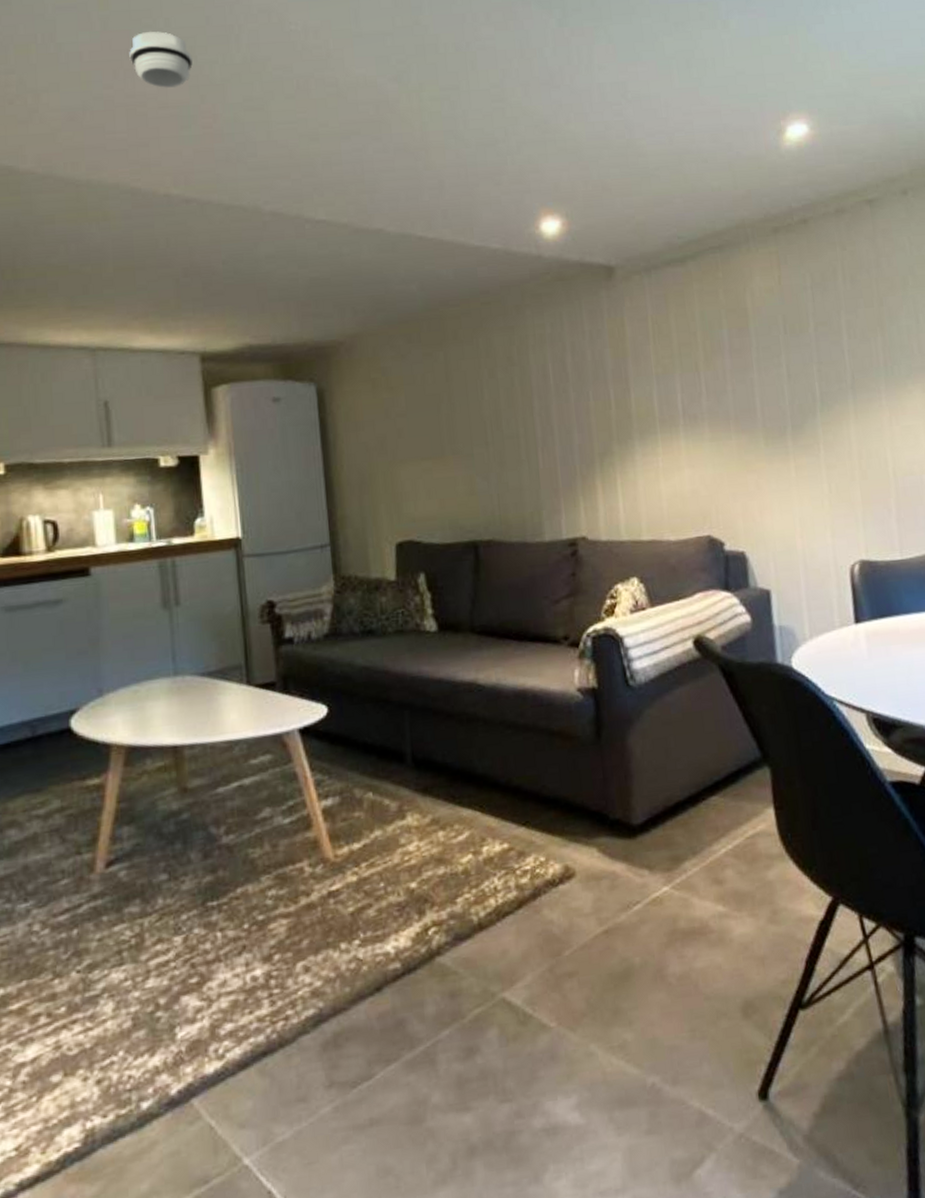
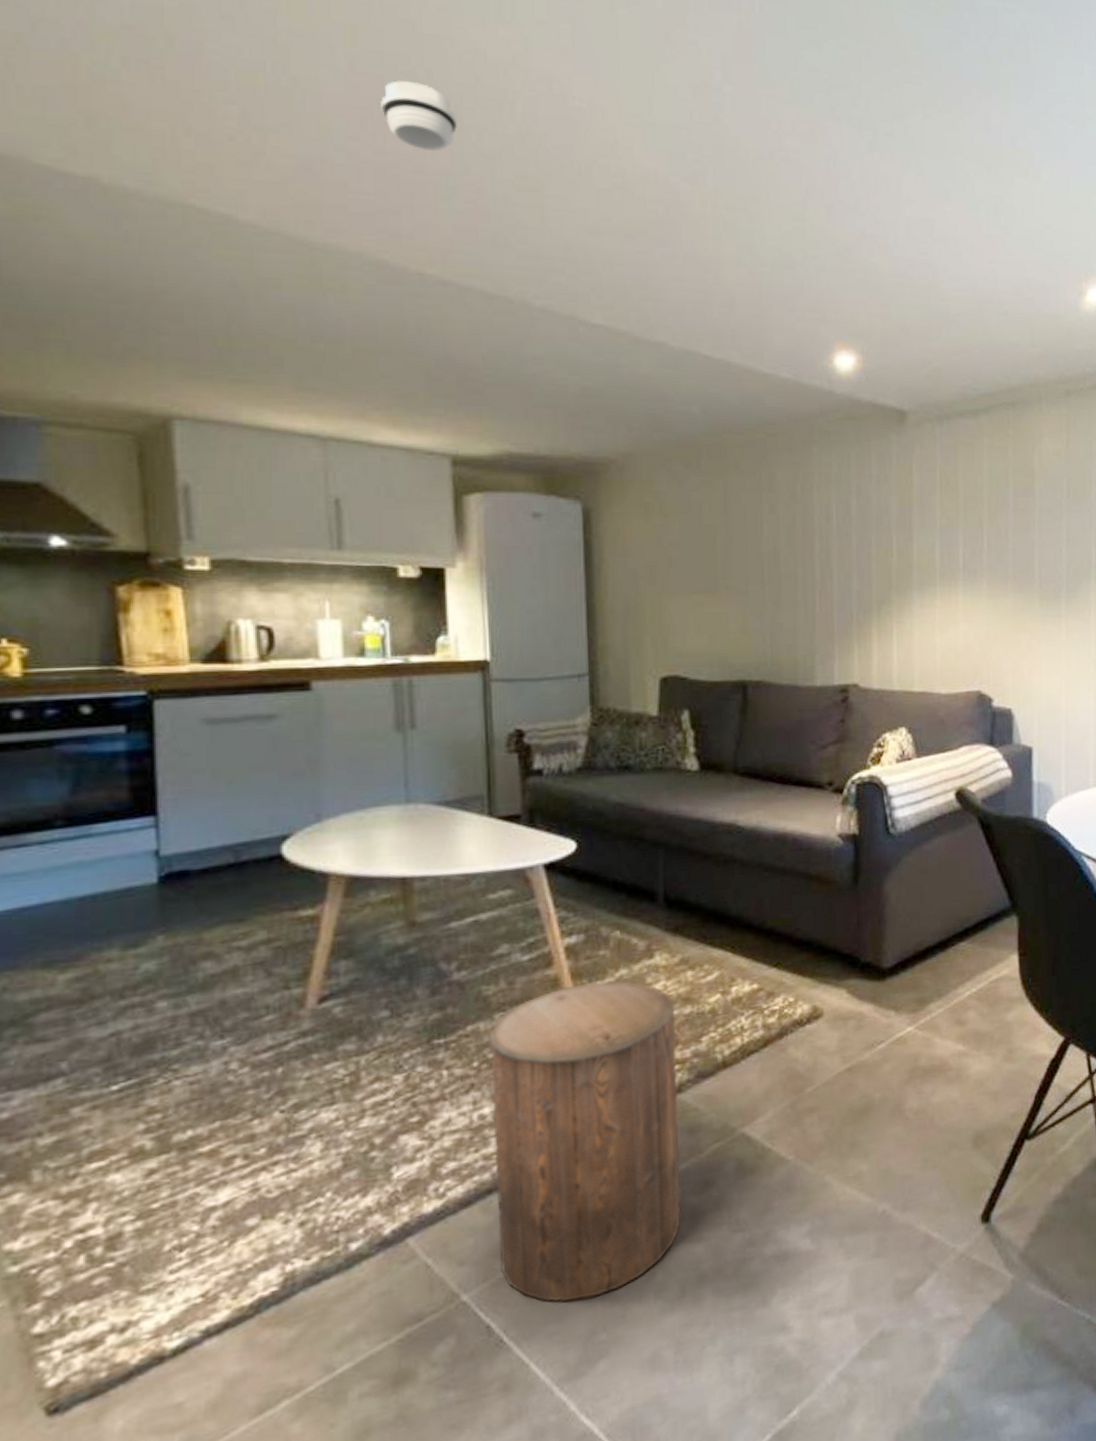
stool: none [257,842,448,1170] -> present [489,980,681,1303]

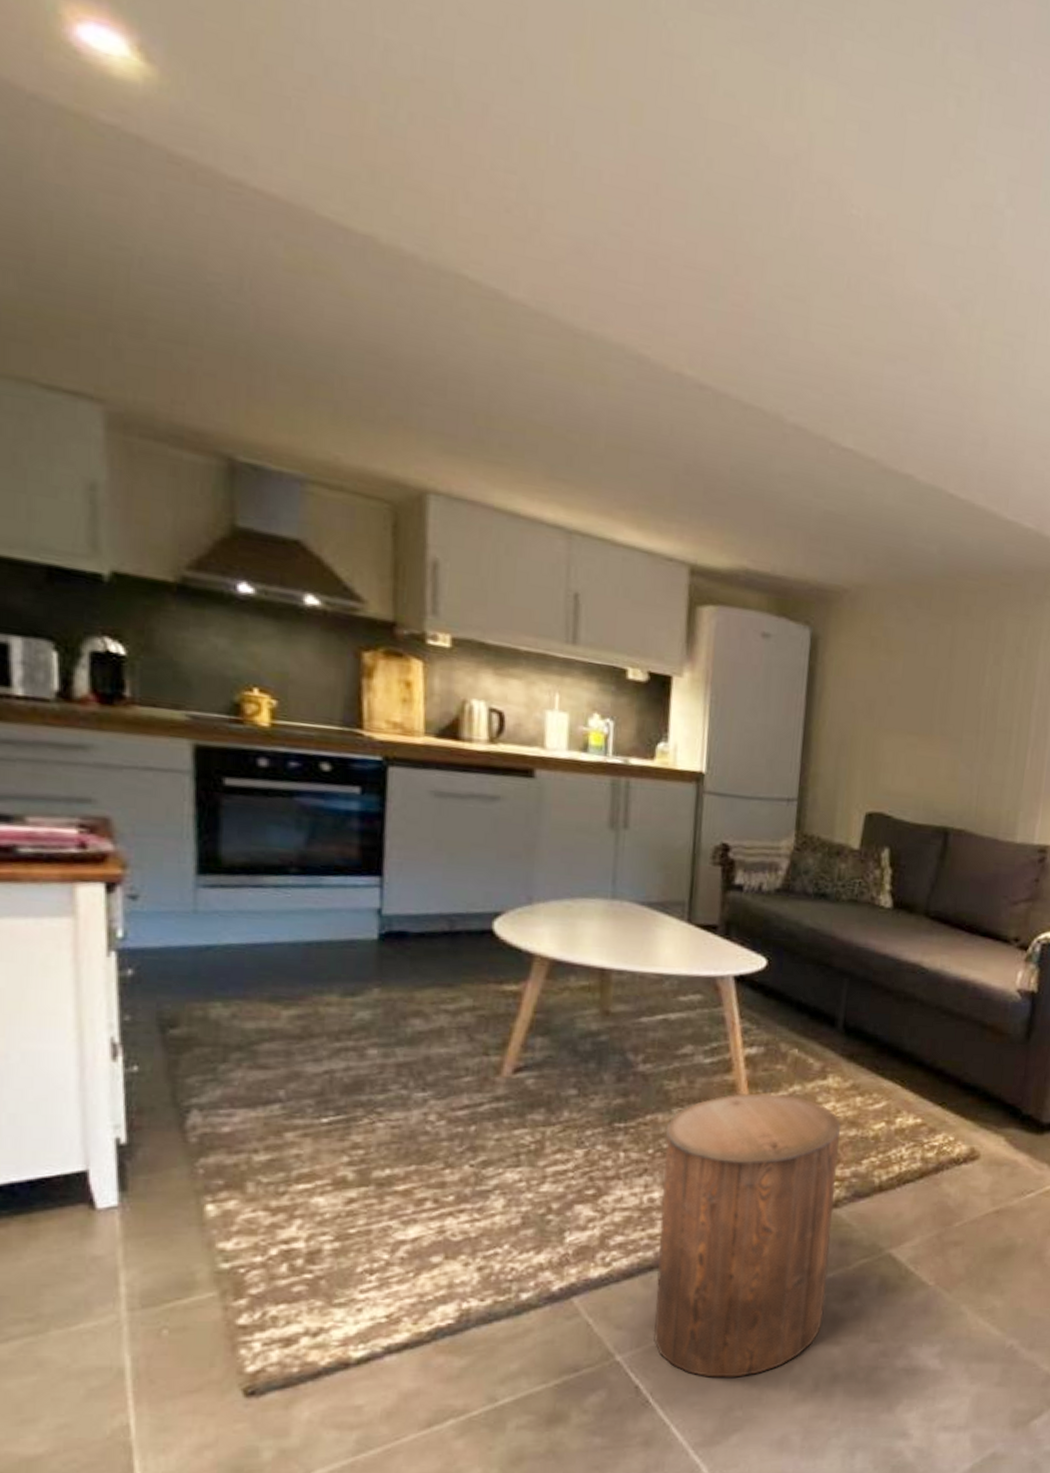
smoke detector: present [381,80,457,151] -> none [658,167,733,247]

